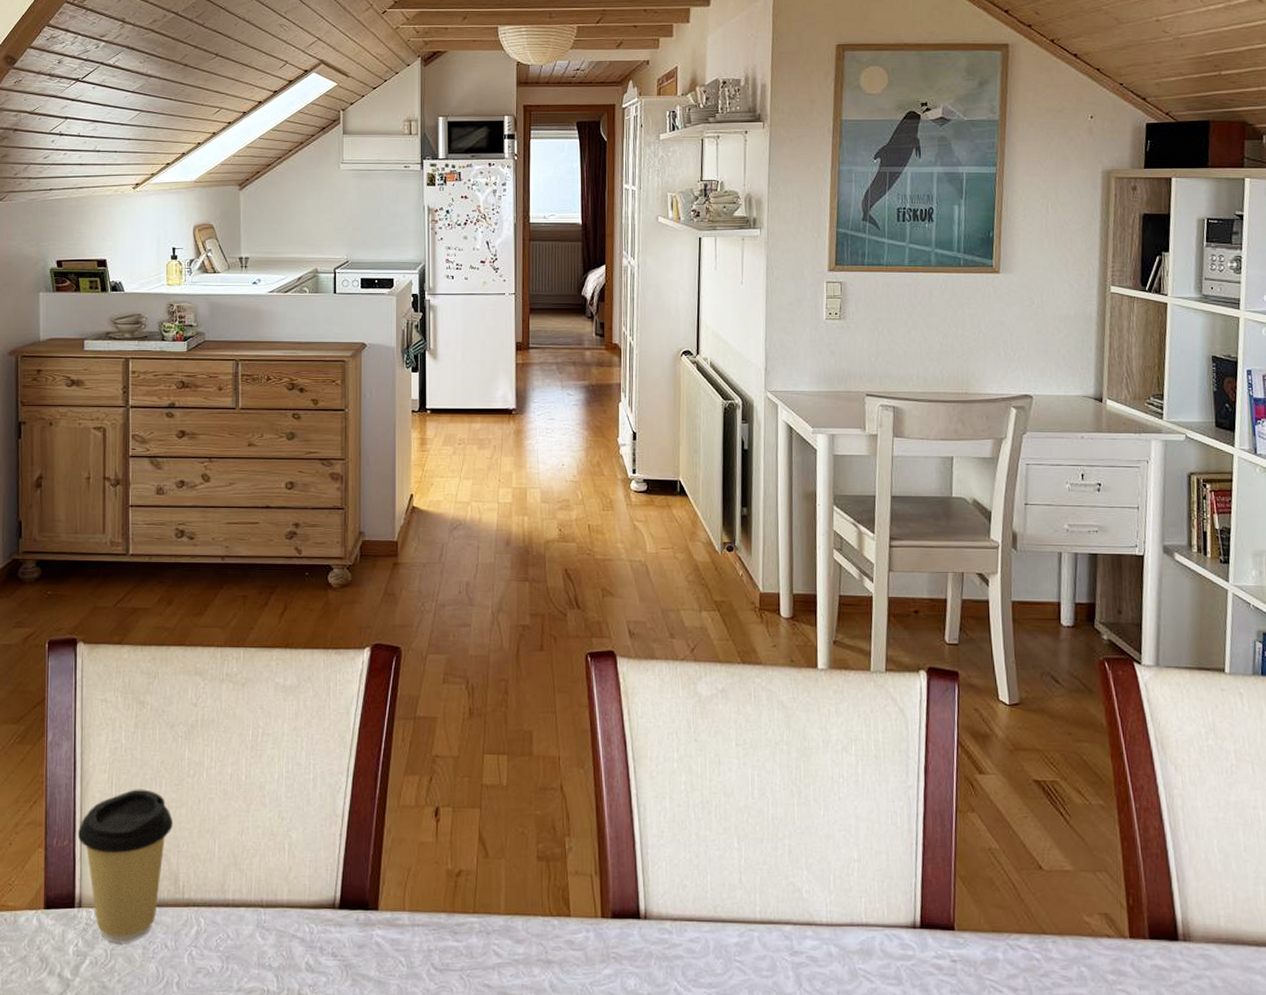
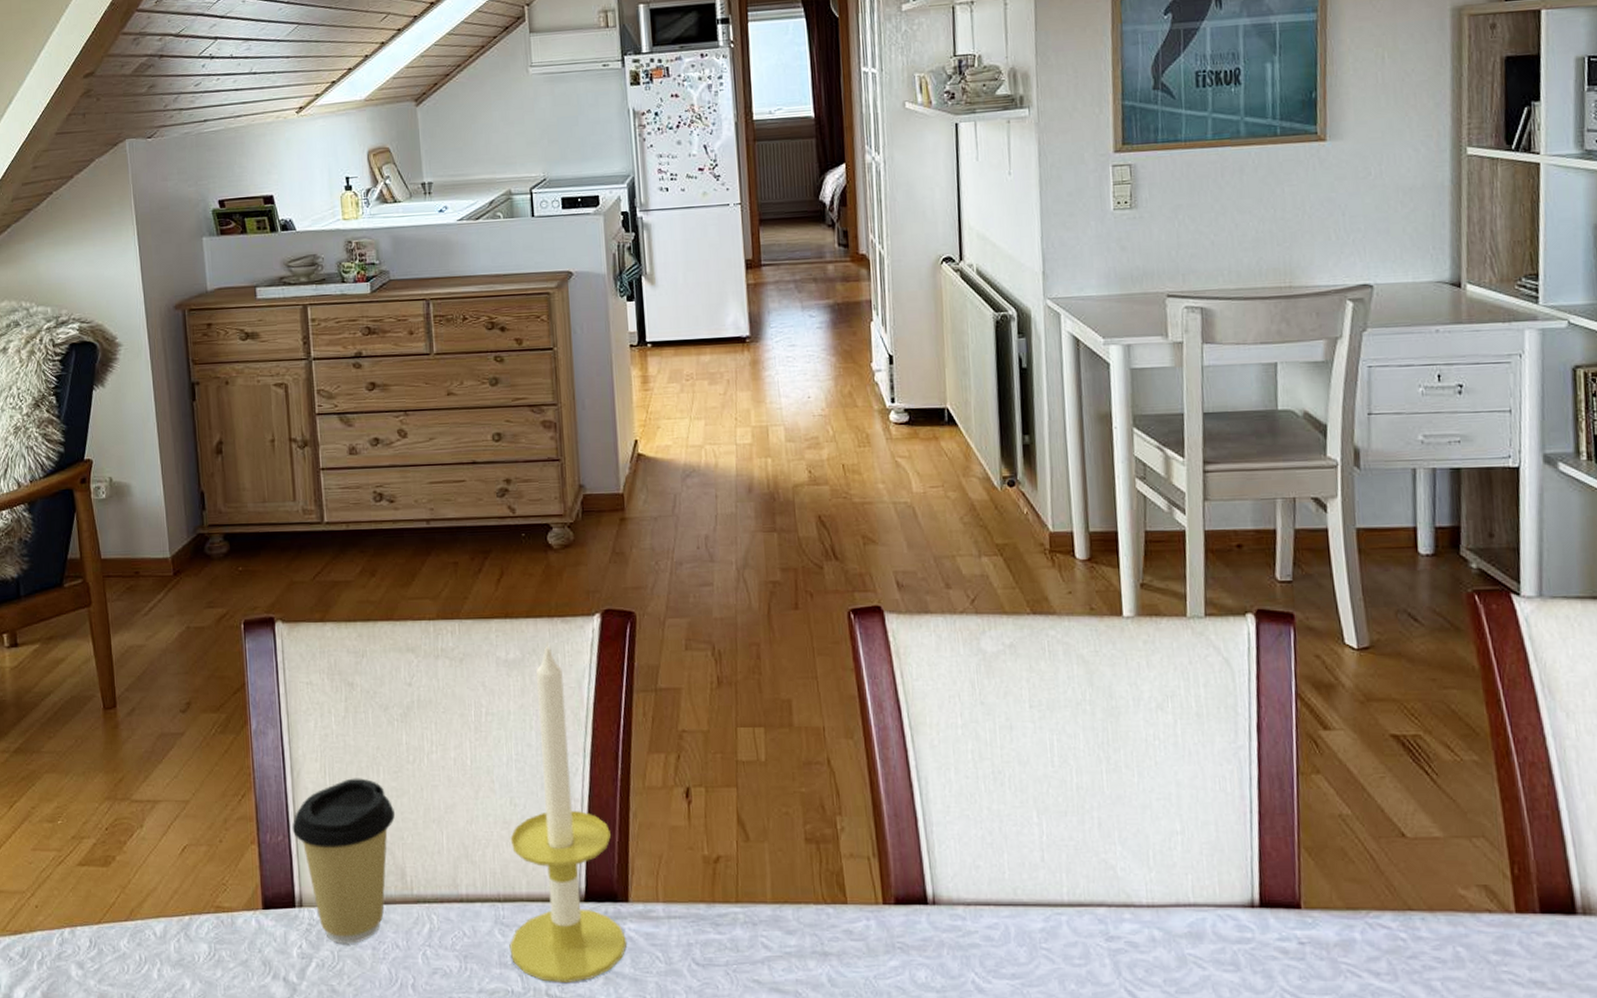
candle: none [268,669,375,983] -> present [509,640,628,982]

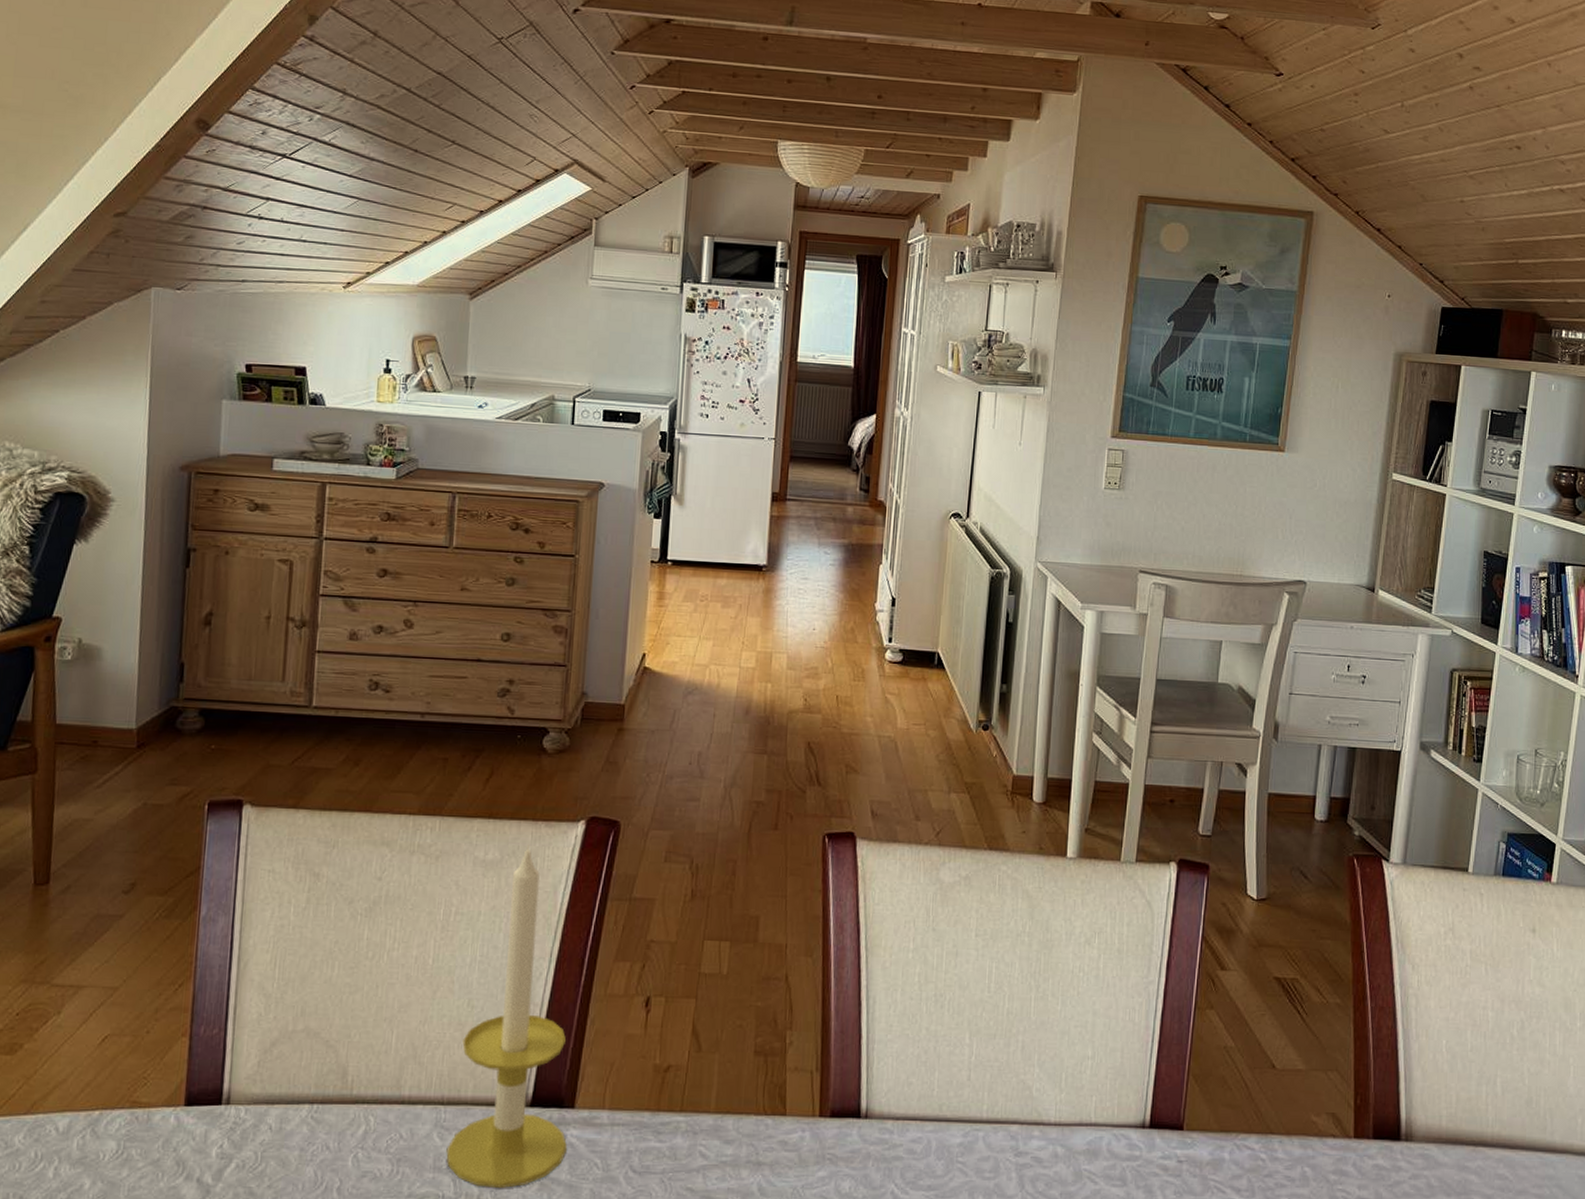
coffee cup: present [292,778,396,944] -> none [230,972,346,1144]

